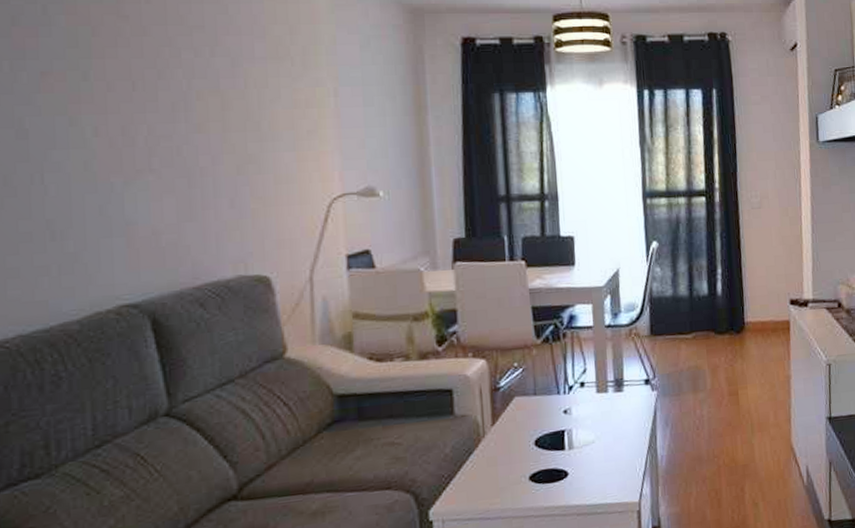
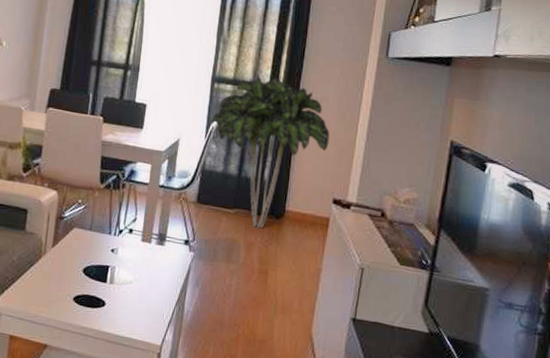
indoor plant: none [650,182,777,348] -> present [210,76,330,229]

